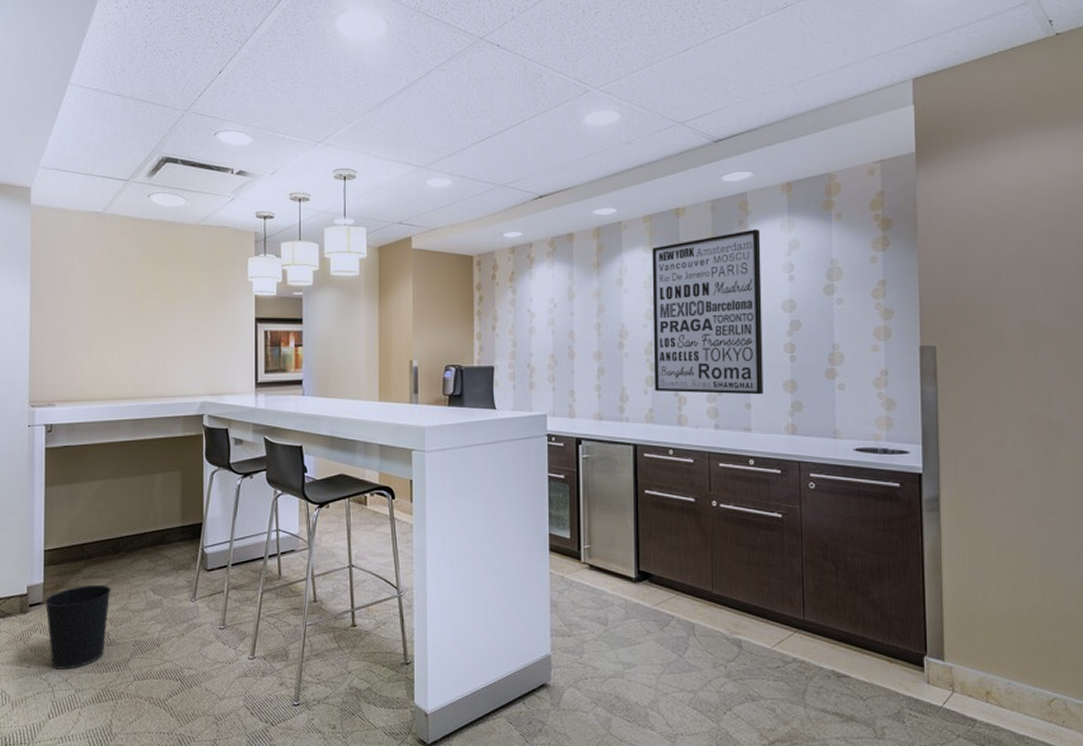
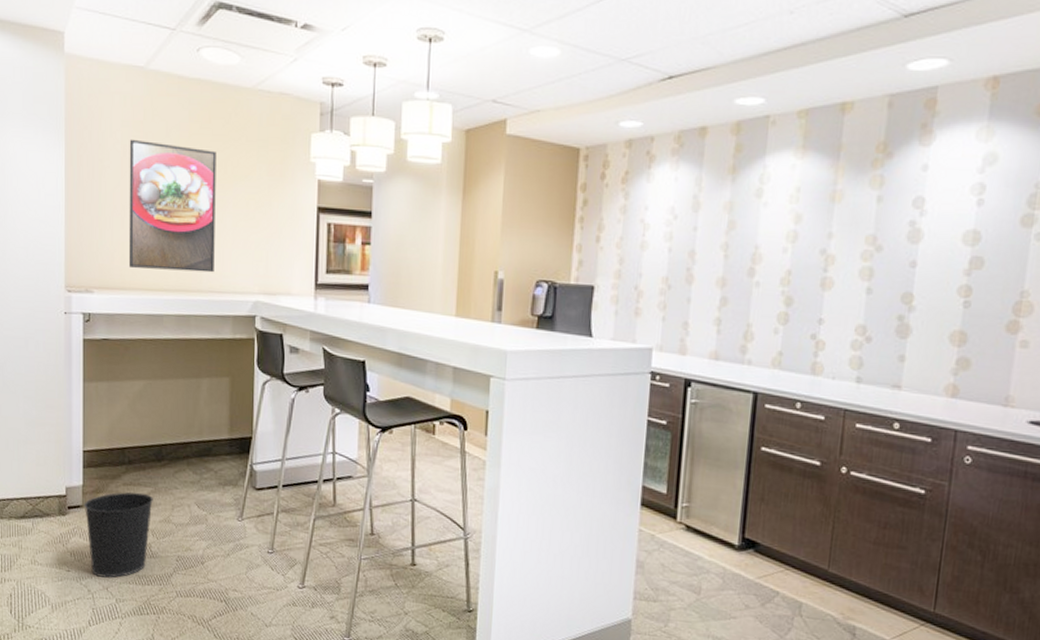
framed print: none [87,271,166,381] -> present [128,139,216,273]
wall art: present [652,229,764,395] -> none [788,135,949,346]

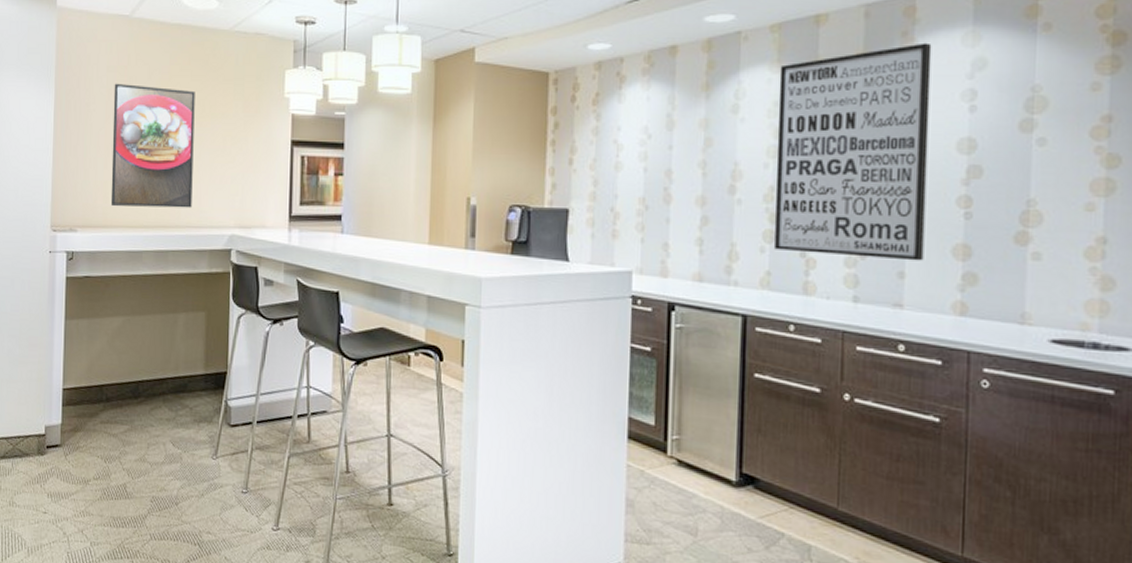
wastebasket: present [83,492,153,578] -> none [62,430,129,520]
wall art: none [788,135,949,346] -> present [774,42,932,261]

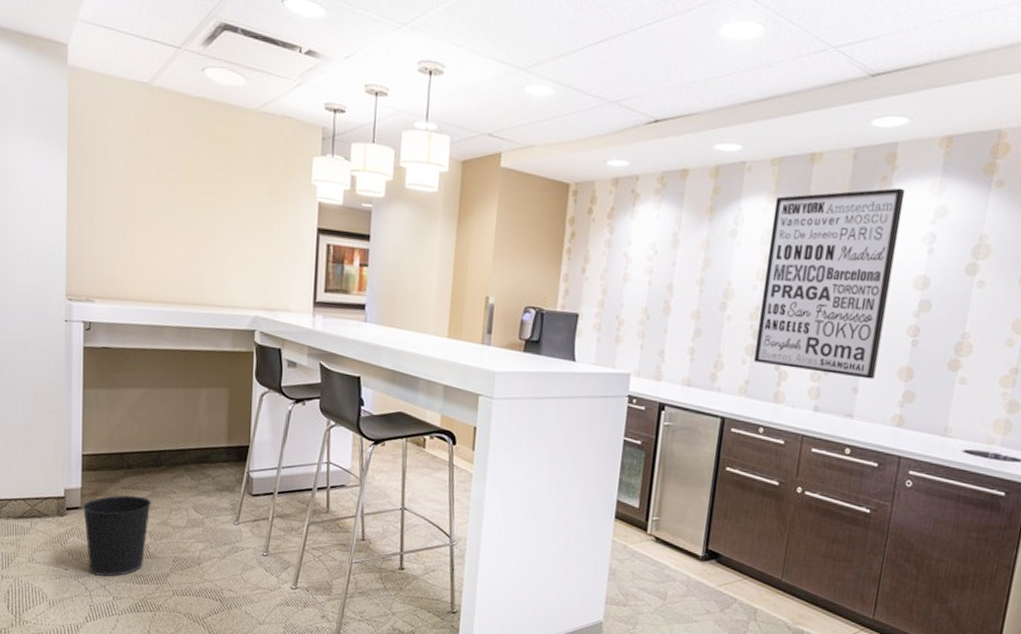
wastebasket: none [62,430,129,520] -> present [82,495,151,577]
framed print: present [110,83,195,208] -> none [130,153,219,288]

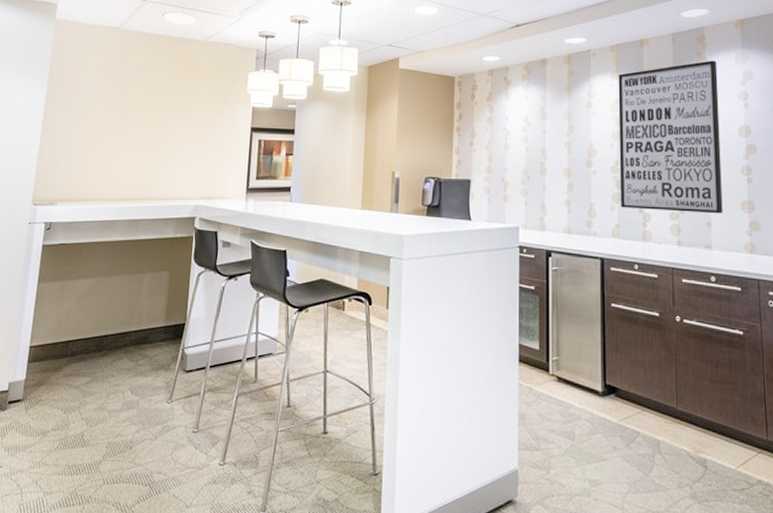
wastebasket: present [82,495,151,577] -> none [23,382,91,471]

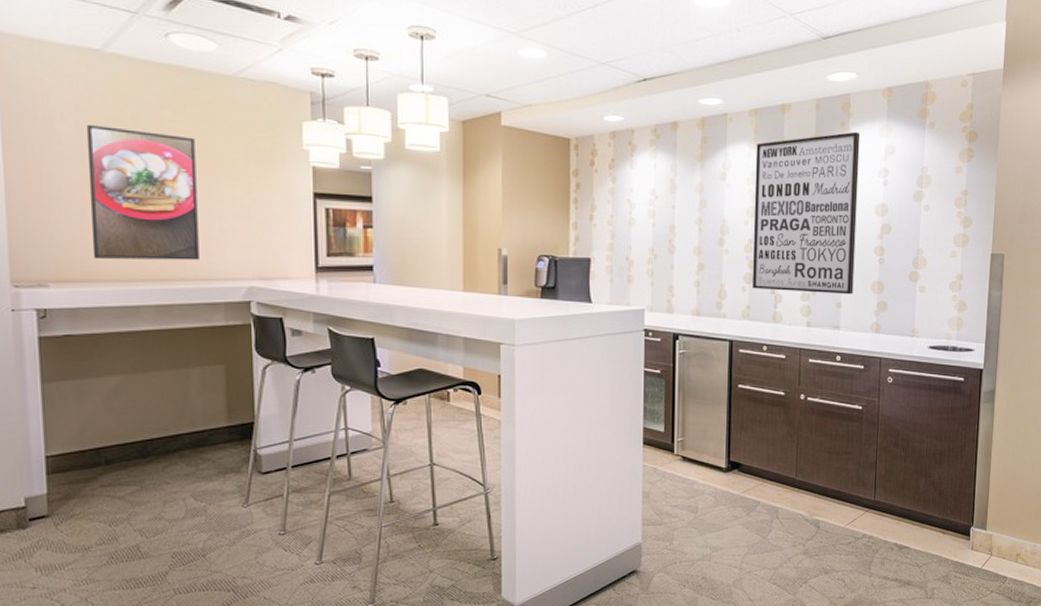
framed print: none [89,81,172,184] -> present [86,124,200,261]

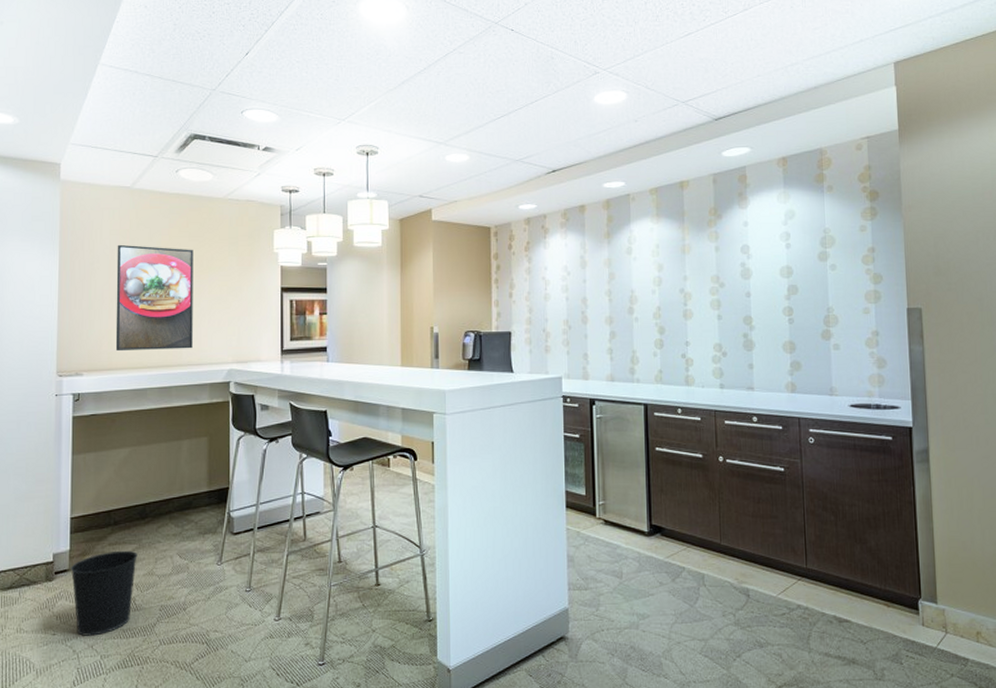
wastebasket: none [49,492,140,588] -> present [70,550,138,636]
wall art: present [752,131,860,295] -> none [658,200,765,356]

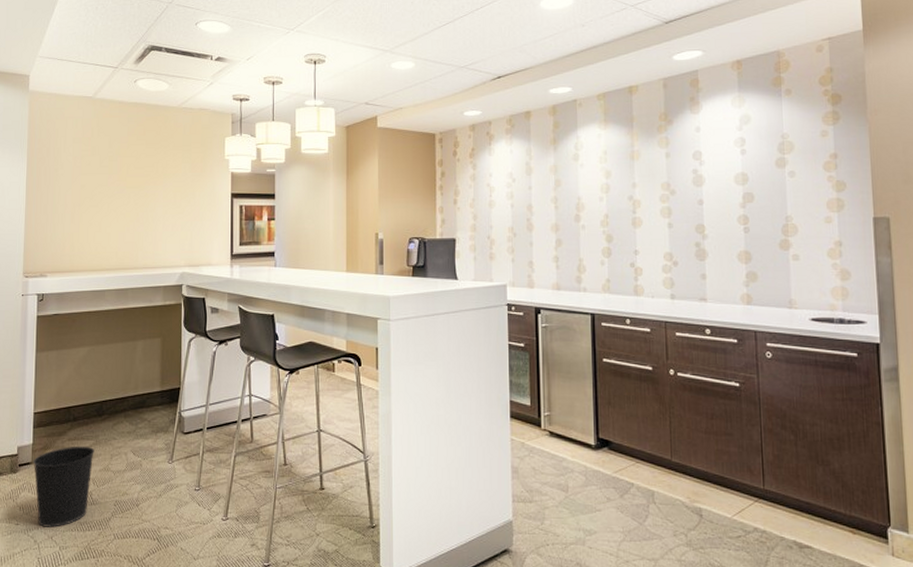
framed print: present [115,244,193,350] -> none [77,151,150,253]

